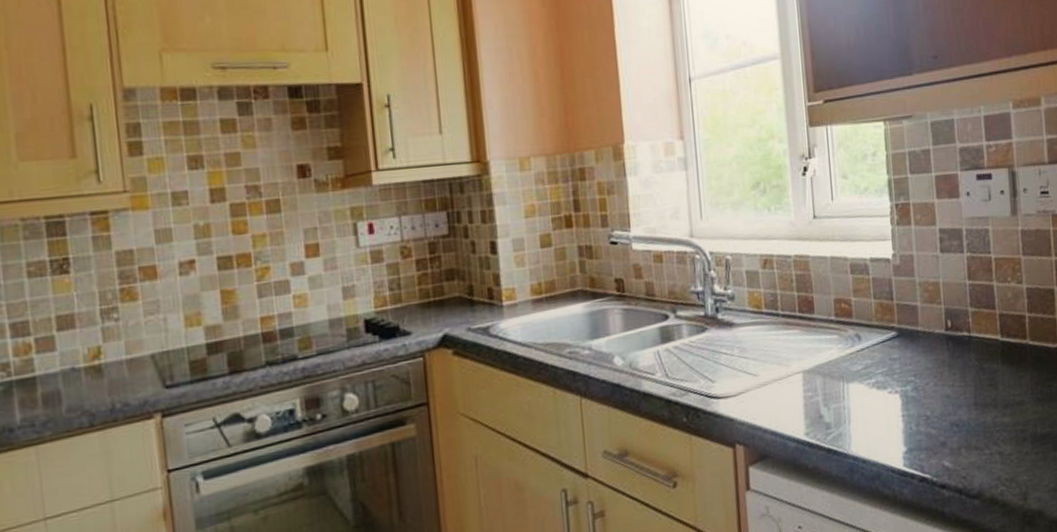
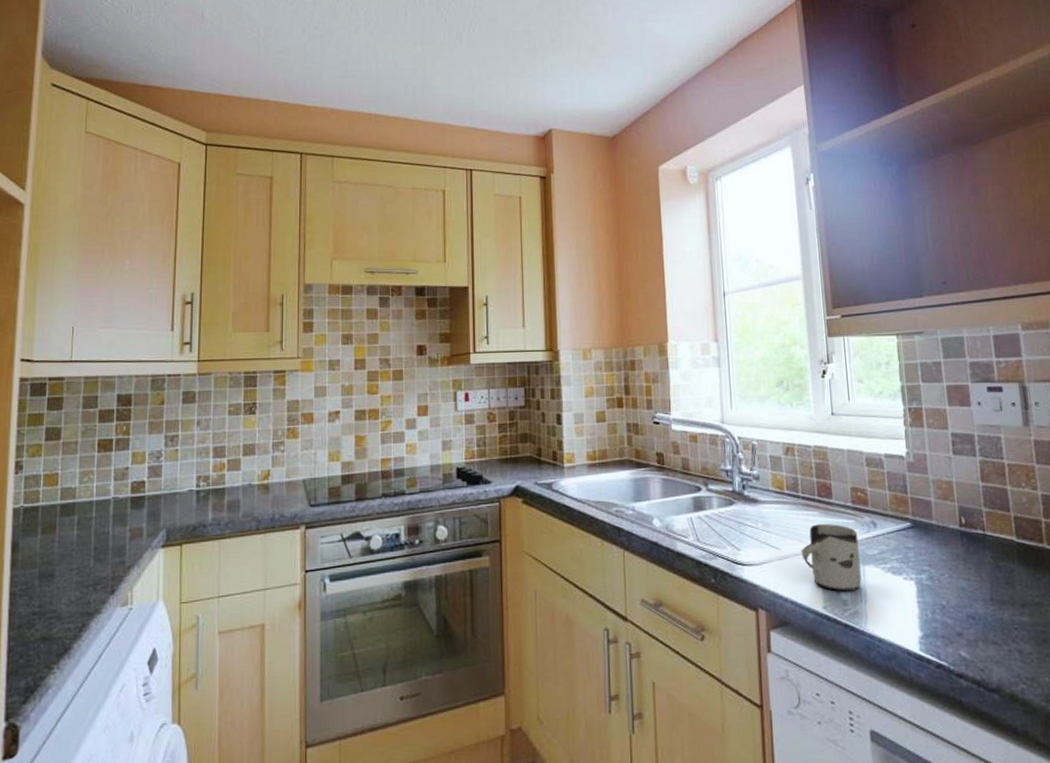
cup: none [781,341,845,415] -> present [801,524,862,592]

